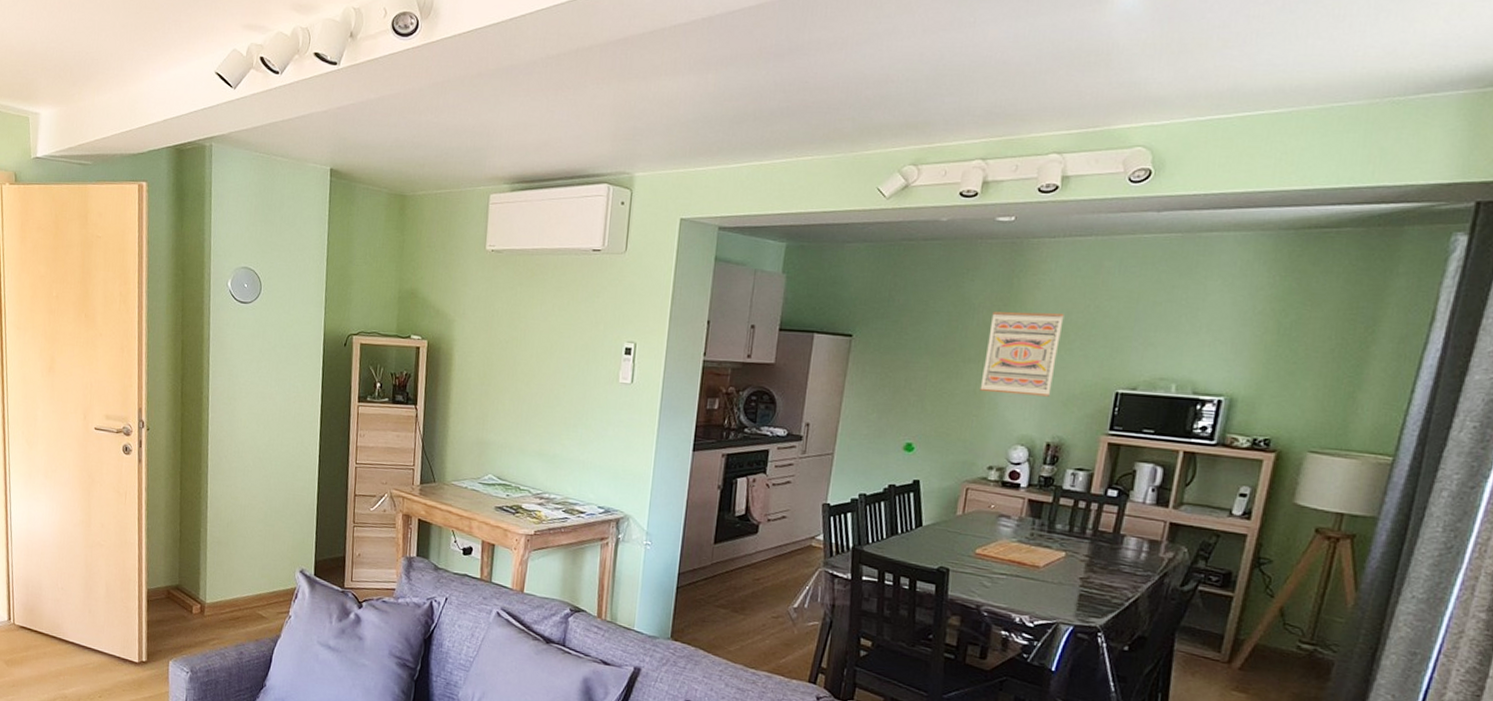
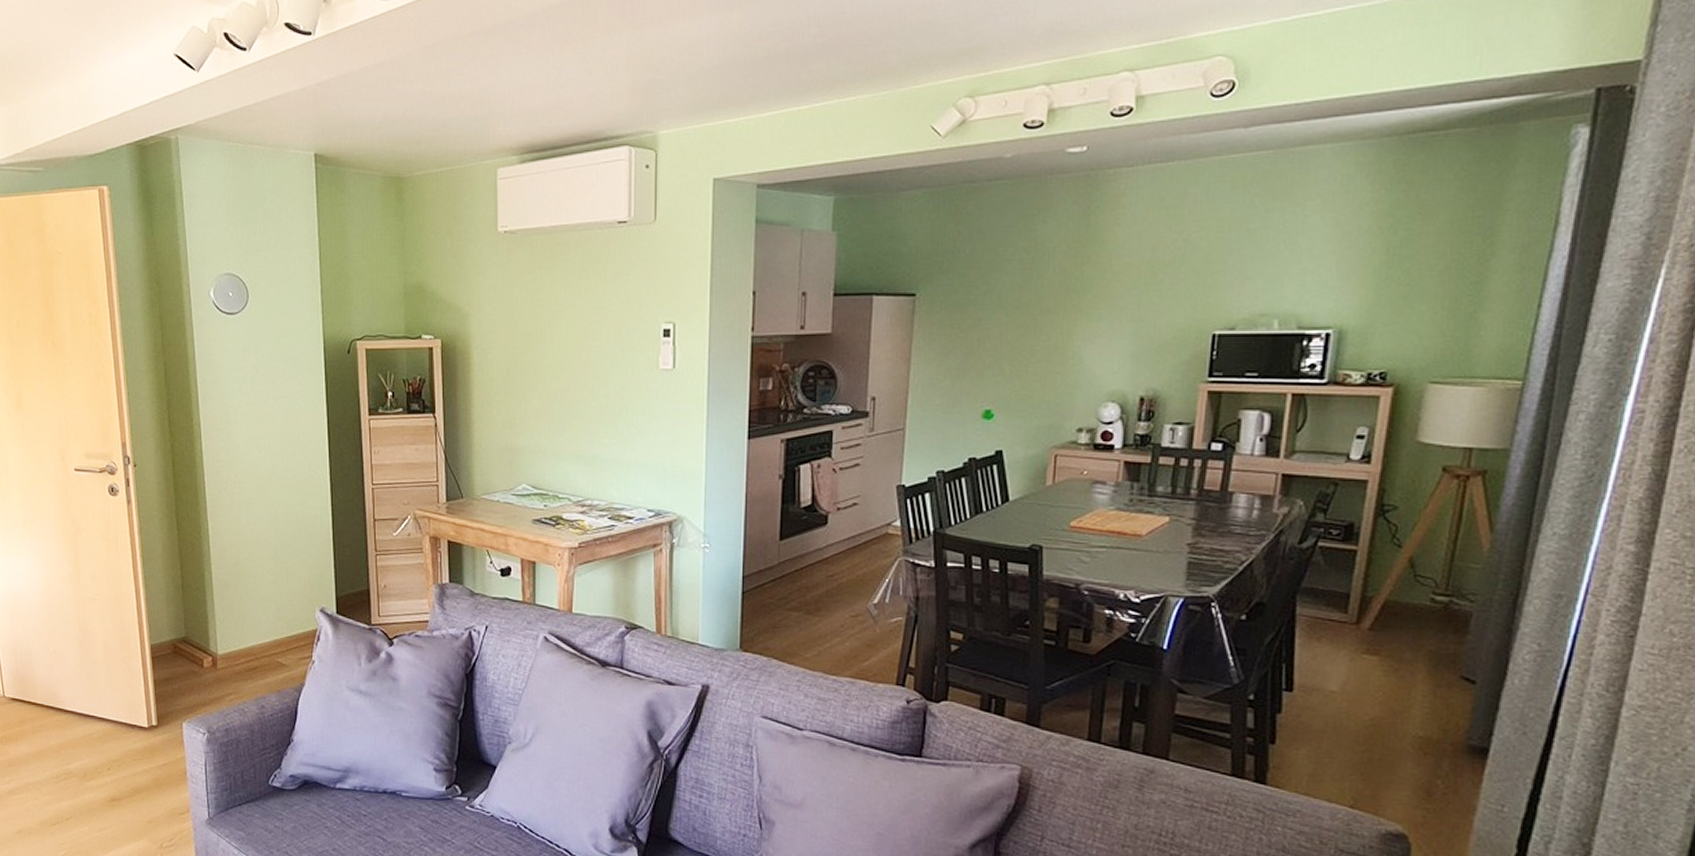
wall art: present [980,311,1064,397] -> none [1062,250,1150,346]

